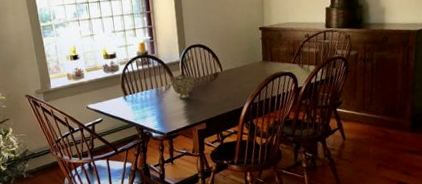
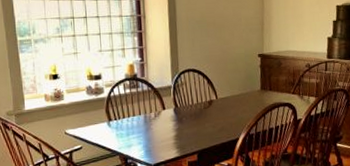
decorative bowl: present [169,74,195,99] -> none [159,100,187,128]

